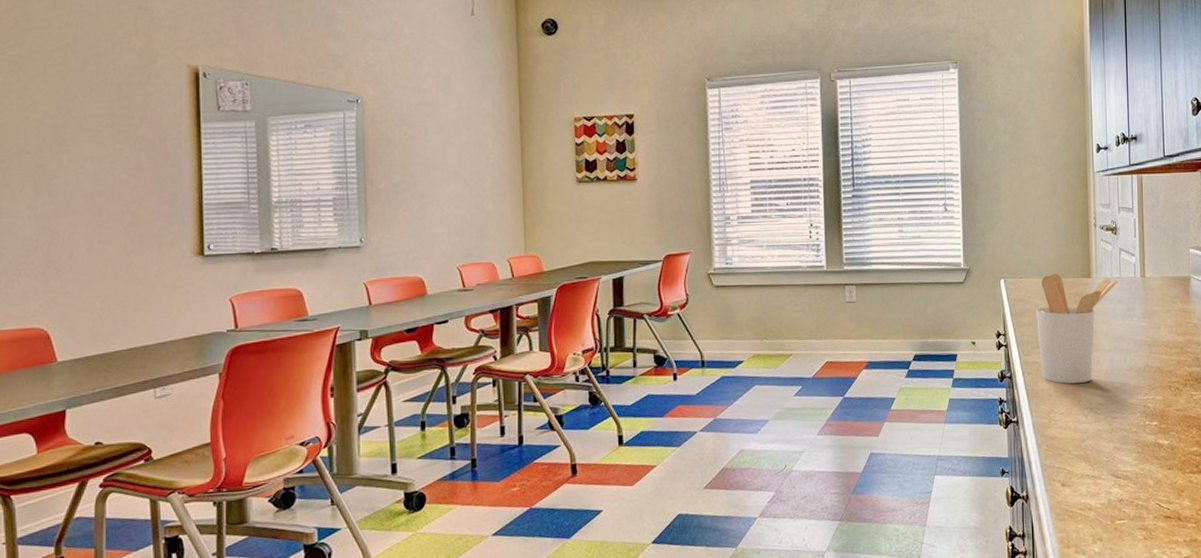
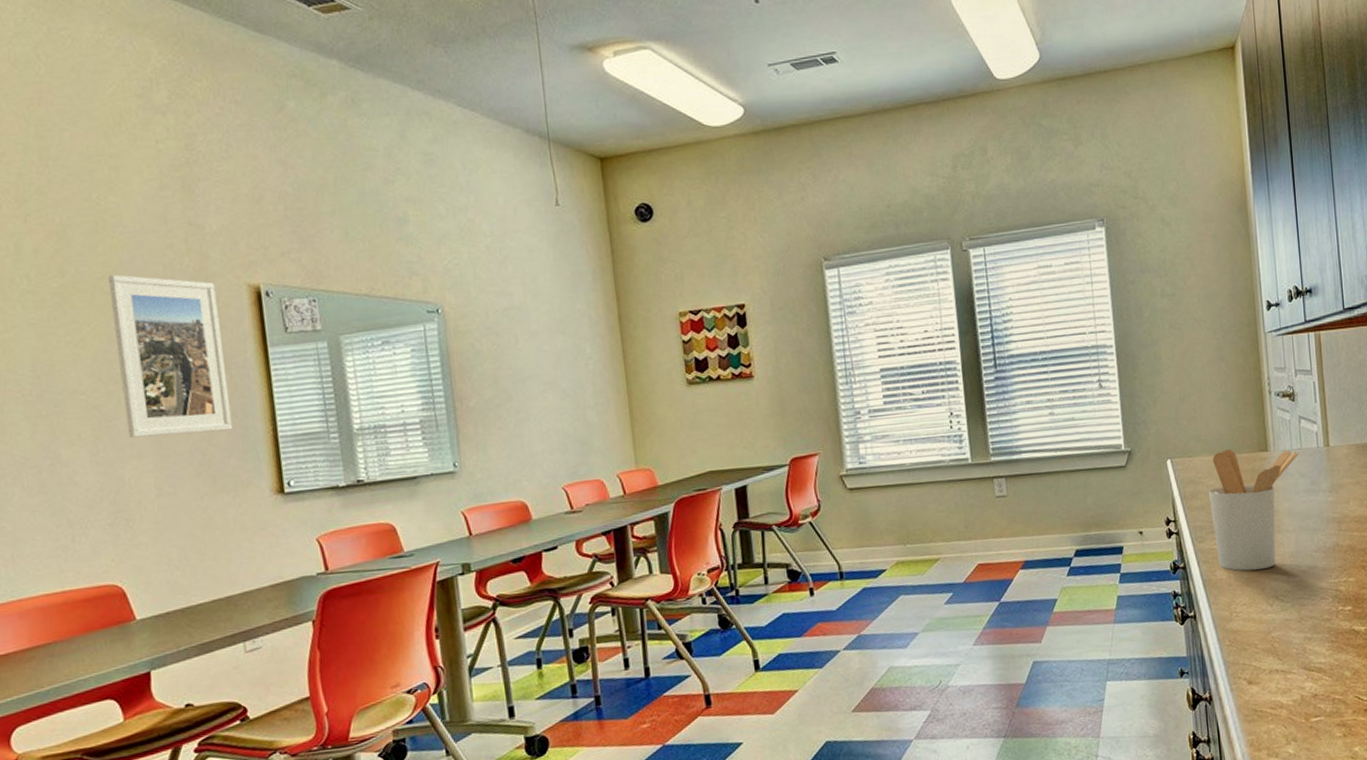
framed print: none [61,48,163,196] -> present [107,274,233,438]

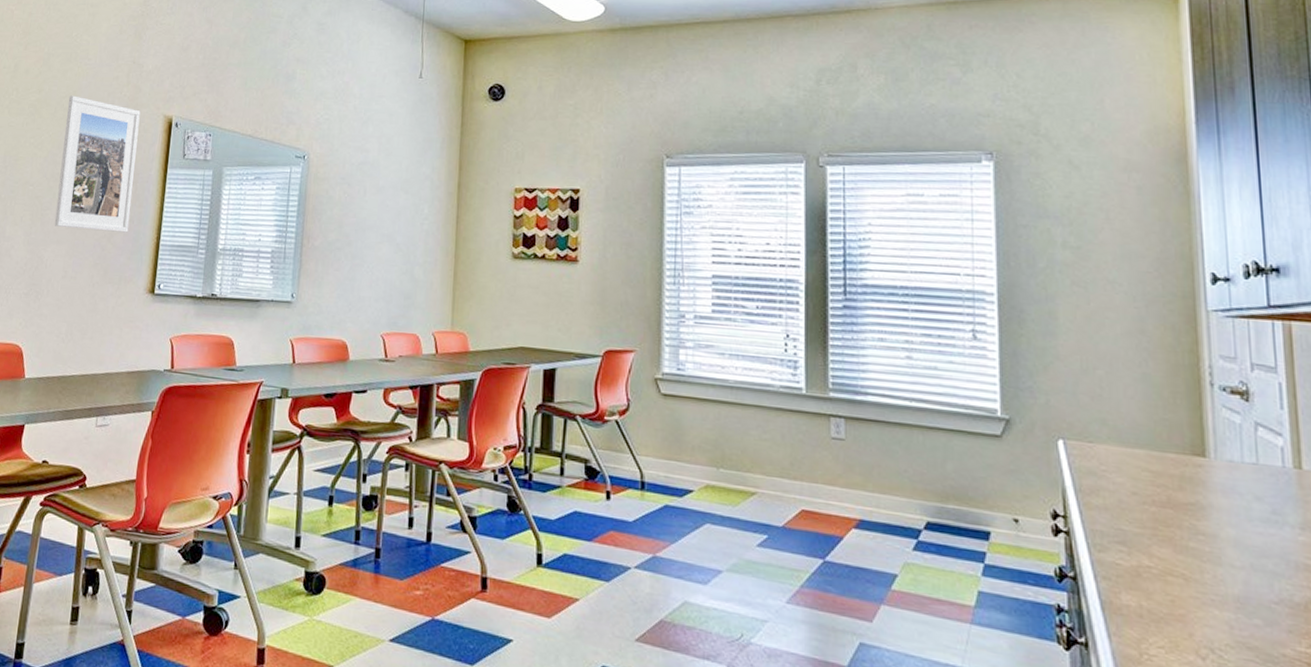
utensil holder: present [1208,449,1299,571] -> none [1114,443,1253,609]

